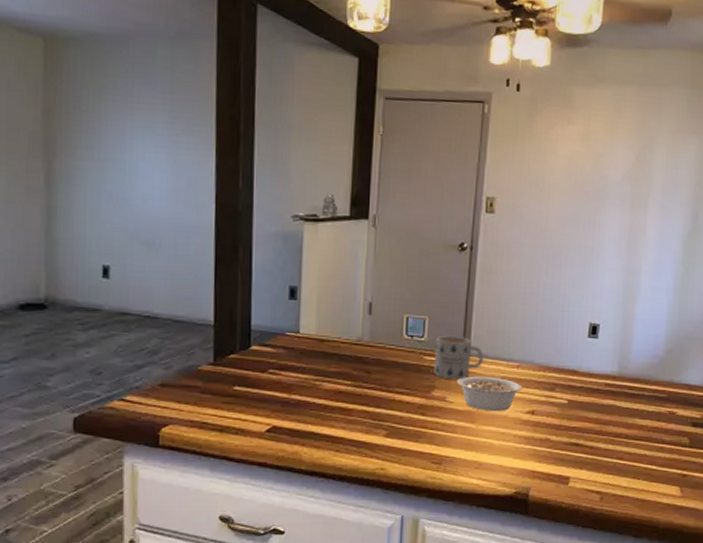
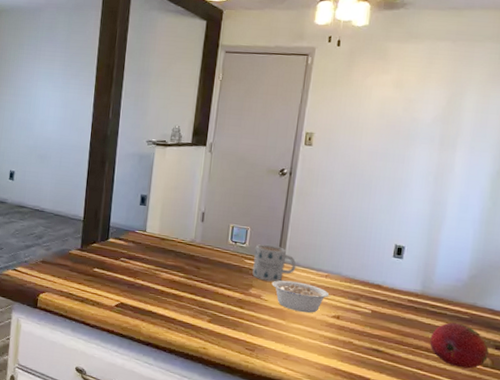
fruit: none [629,402,687,451] -> present [430,322,489,369]

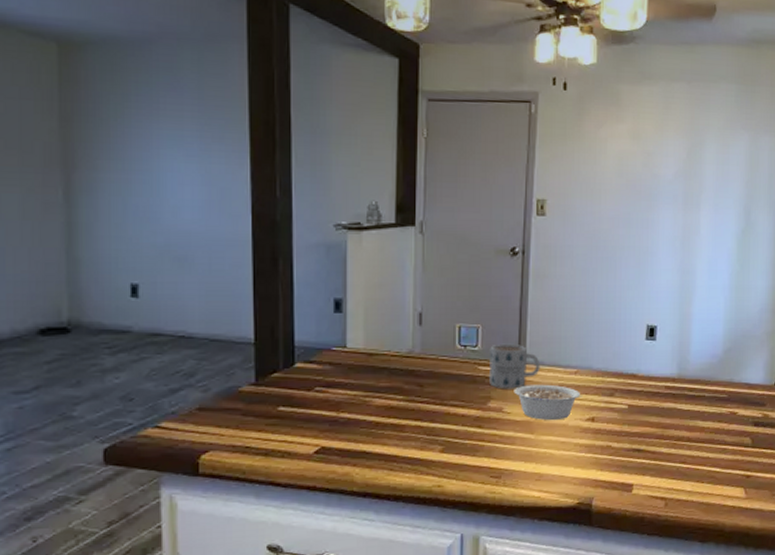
fruit: present [430,322,489,369] -> none [691,403,748,453]

